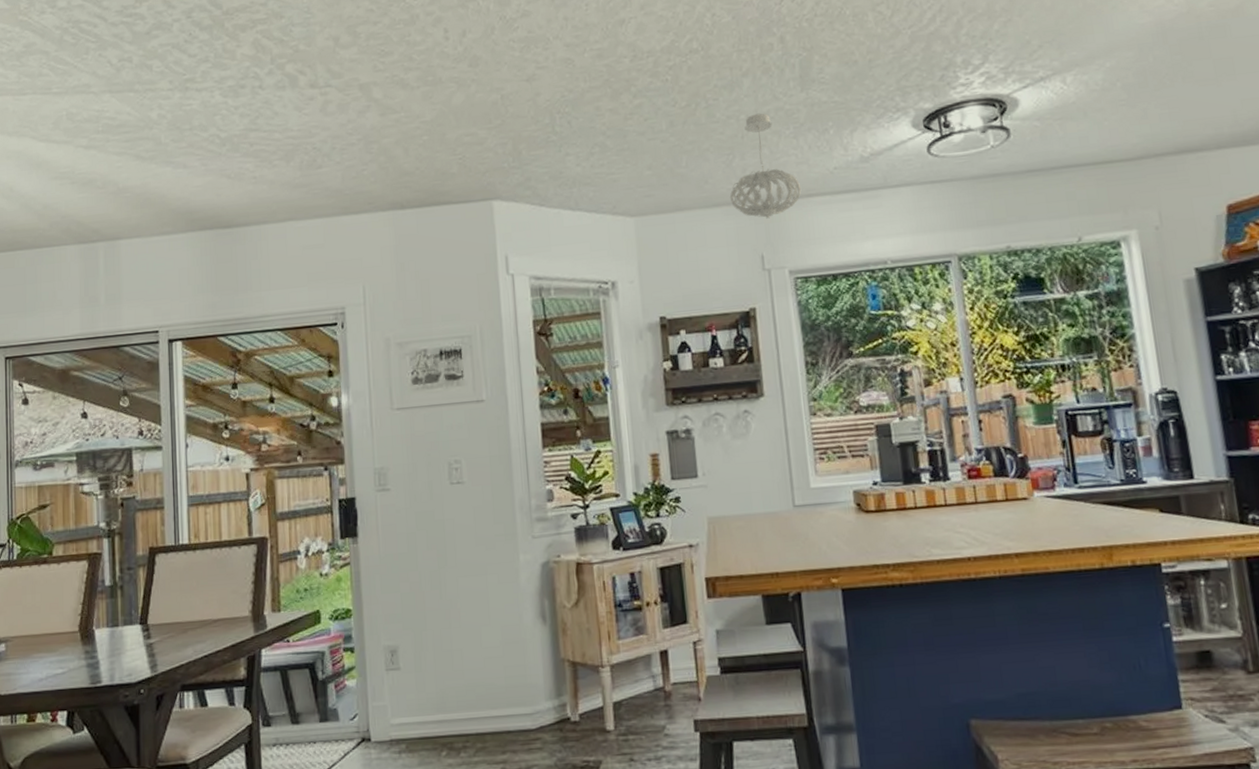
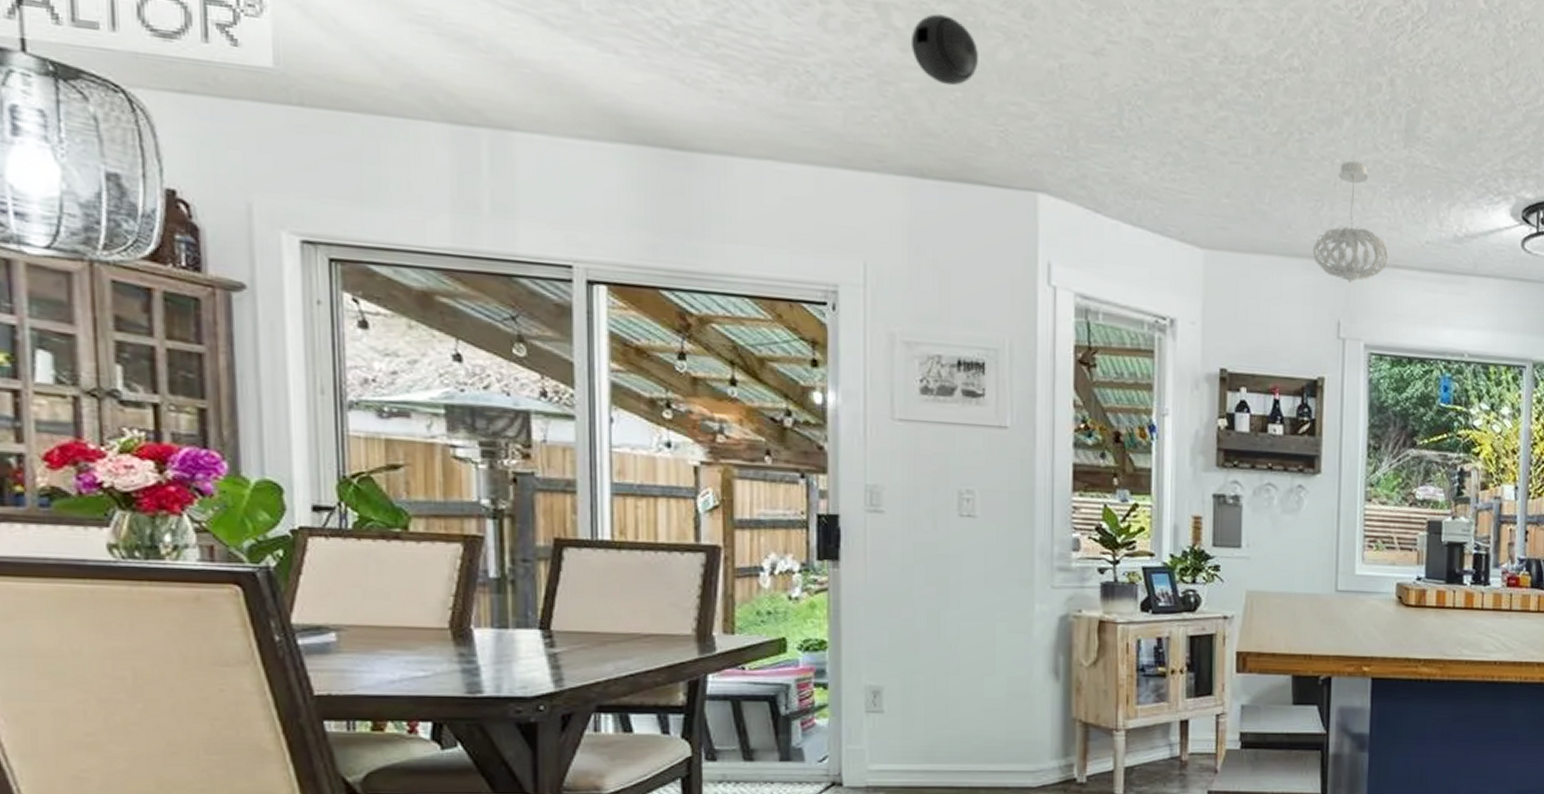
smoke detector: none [387,80,439,133] -> present [910,14,978,86]

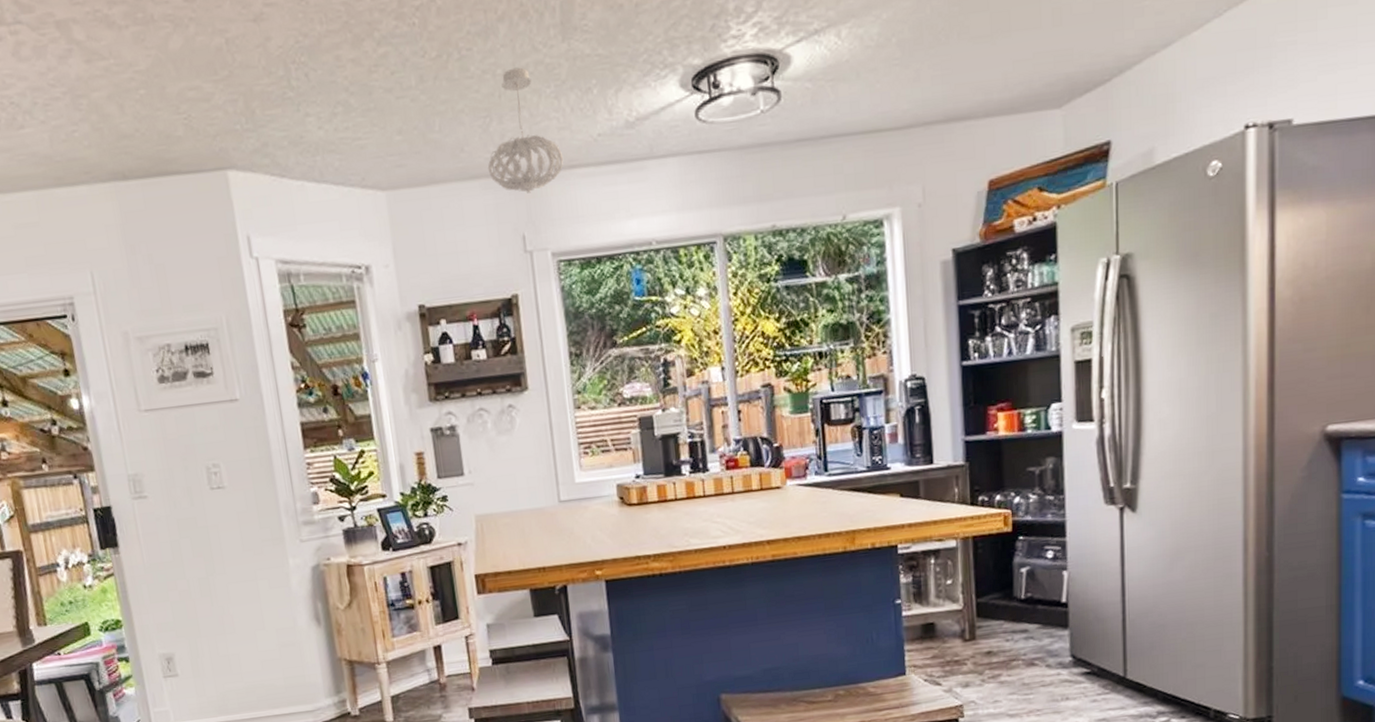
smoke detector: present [910,14,978,86] -> none [92,17,155,86]

